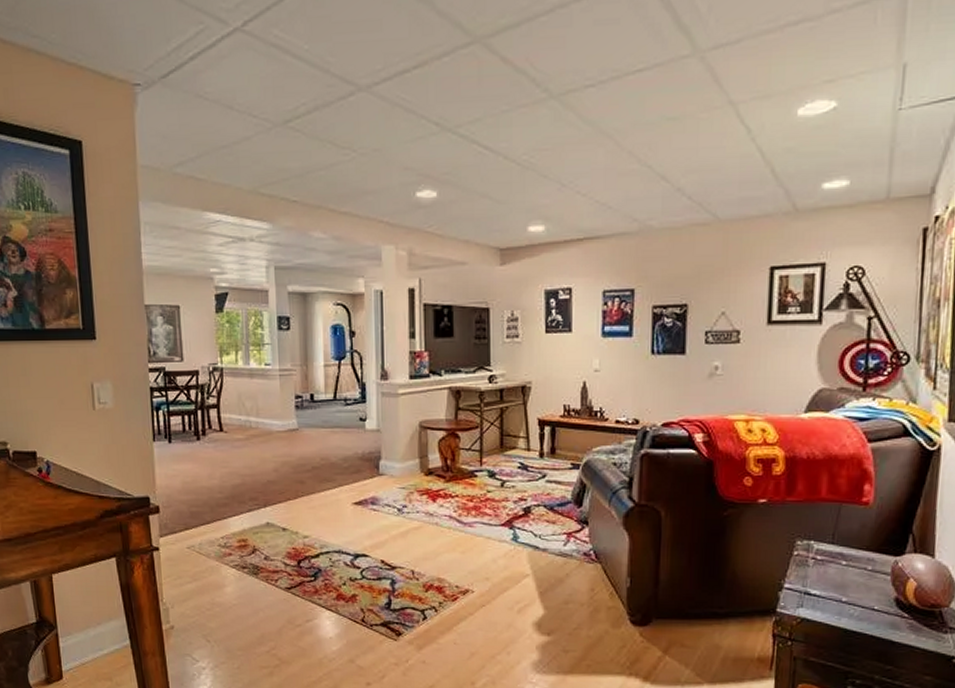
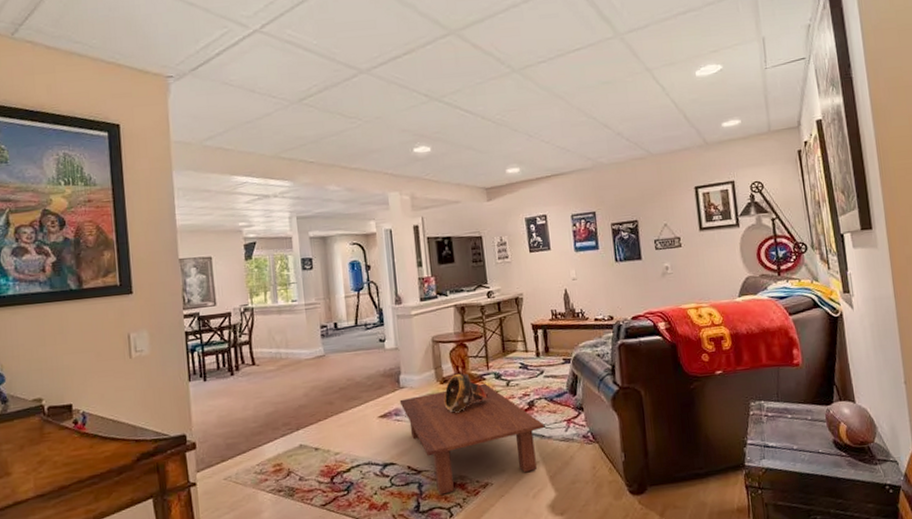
coffee table: none [377,481,541,595] -> present [399,383,545,495]
decorative bowl: none [427,466,479,511] -> present [444,373,489,414]

